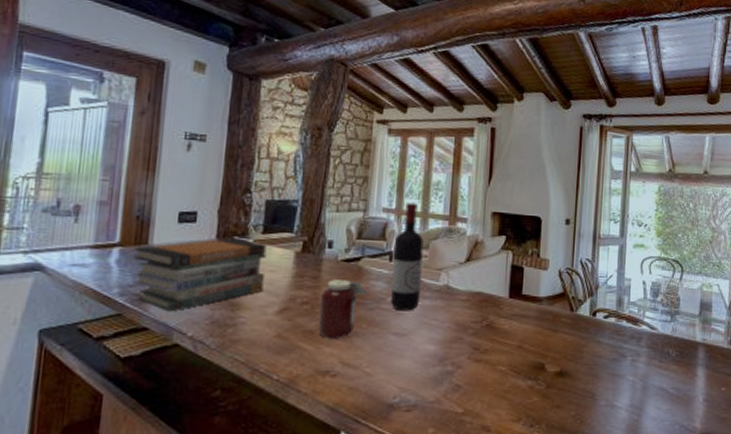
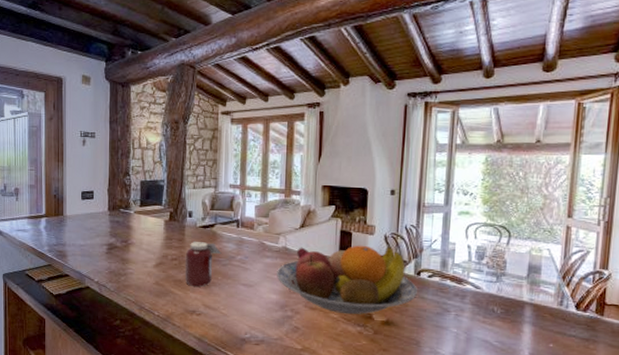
book stack: present [133,238,267,312] -> none [55,210,144,264]
wine bottle: present [391,202,424,311] -> none [239,179,264,267]
fruit bowl: none [436,282,593,366] -> present [277,245,417,315]

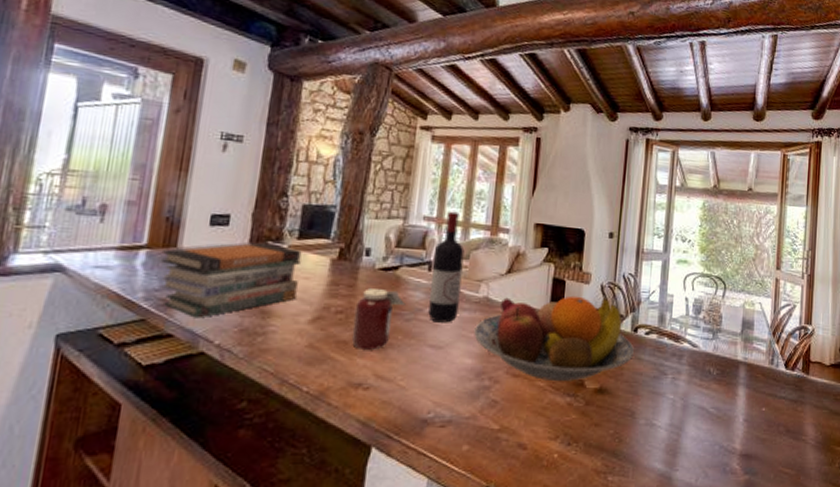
book stack: none [55,210,144,264] -> present [159,242,302,318]
wine bottle: none [239,179,264,267] -> present [428,211,465,323]

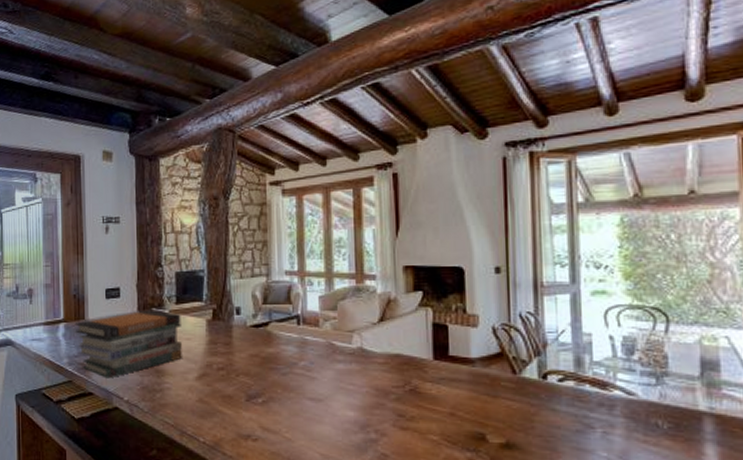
jar: present [351,287,406,350] -> none [234,344,280,403]
wine bottle: present [428,211,465,323] -> none [300,263,333,376]
fruit bowl: present [474,295,634,382] -> none [352,341,545,436]

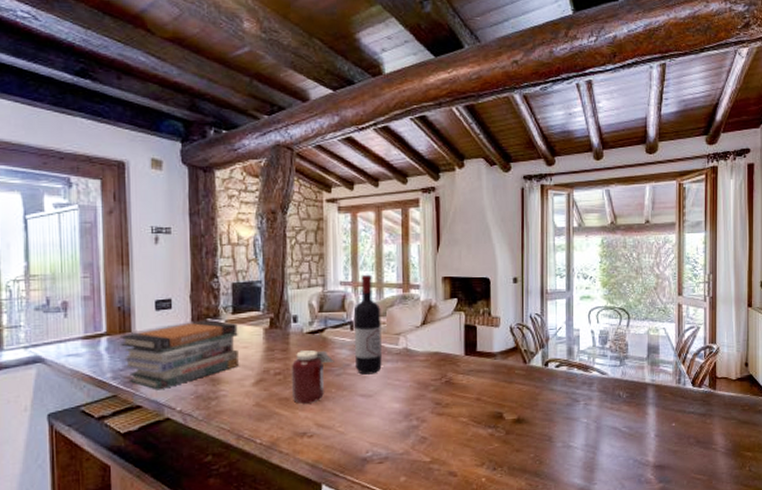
jar: none [234,344,280,403] -> present [291,349,335,404]
wine bottle: none [300,263,333,376] -> present [353,274,382,375]

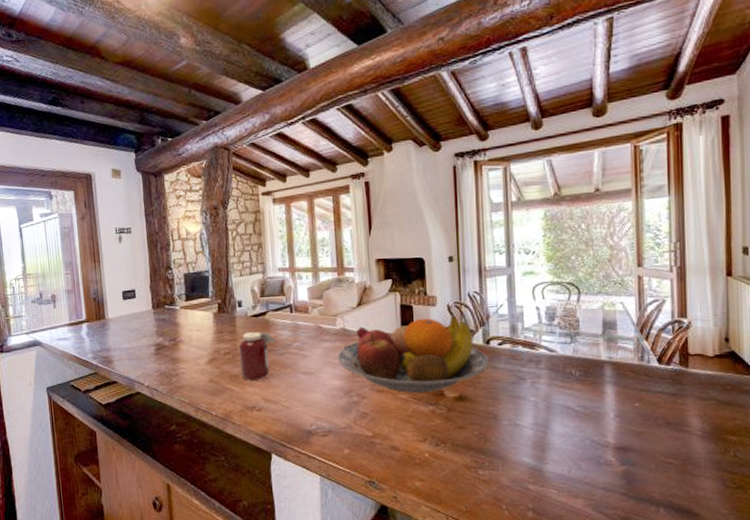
book stack: present [121,320,239,390] -> none [97,307,193,368]
wine bottle: present [353,274,382,375] -> none [292,260,321,354]
fruit bowl: none [398,338,546,417] -> present [337,316,489,394]

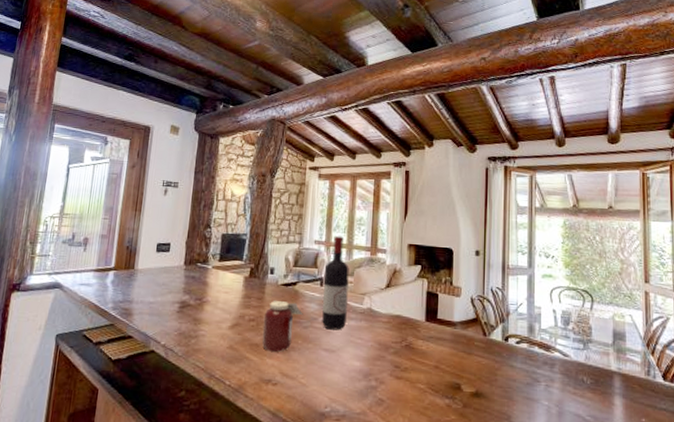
wine bottle: none [292,260,321,354] -> present [322,235,349,330]
fruit bowl: present [337,316,489,394] -> none [361,307,506,385]

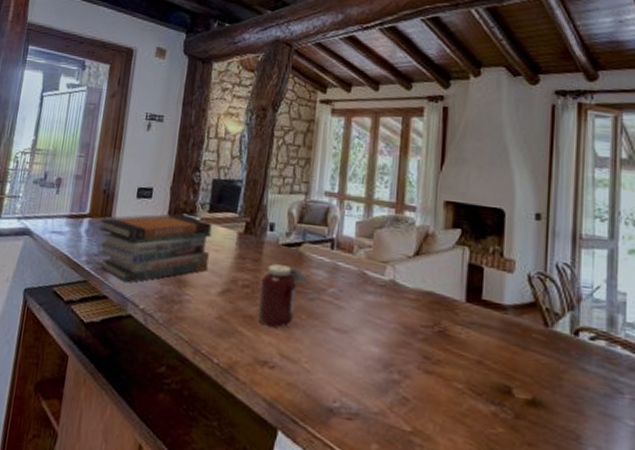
book stack: none [123,264,222,324] -> present [98,214,213,283]
wine bottle: present [322,235,349,330] -> none [332,186,368,306]

